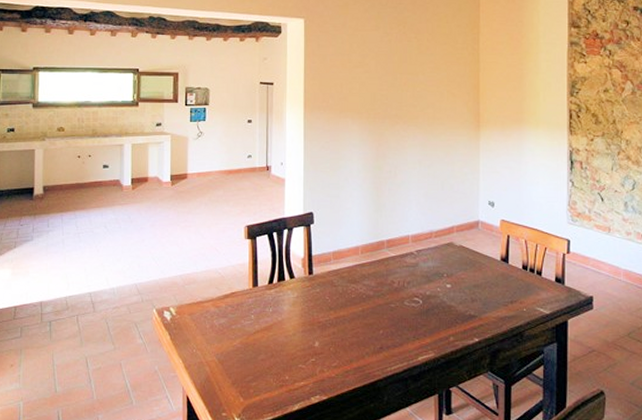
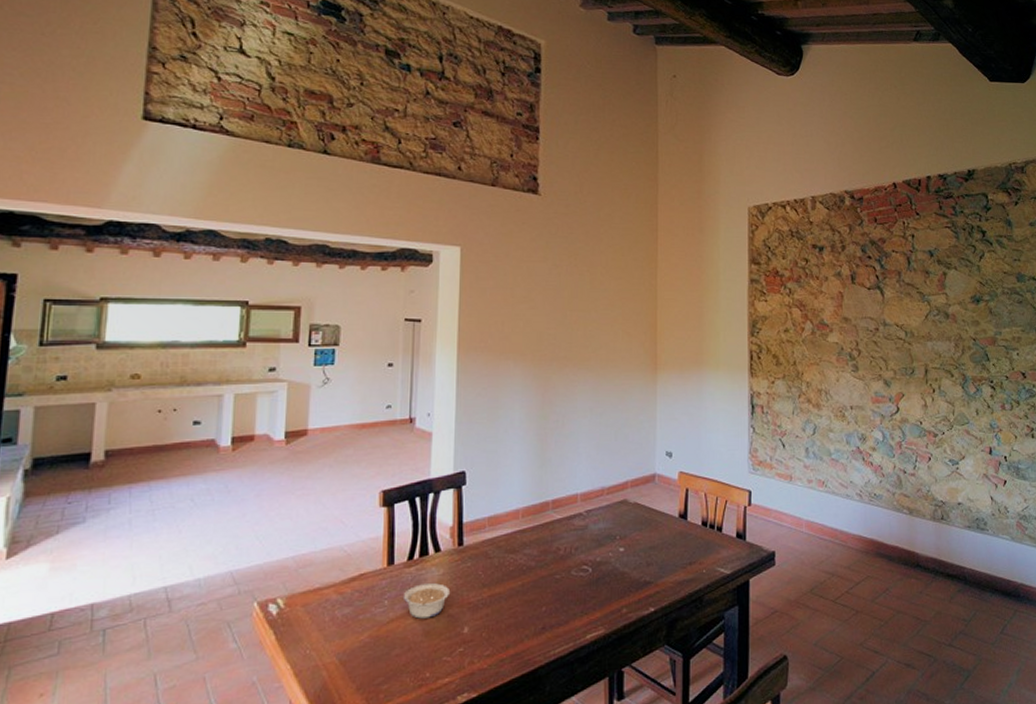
legume: none [265,304,304,332] -> present [402,583,451,619]

